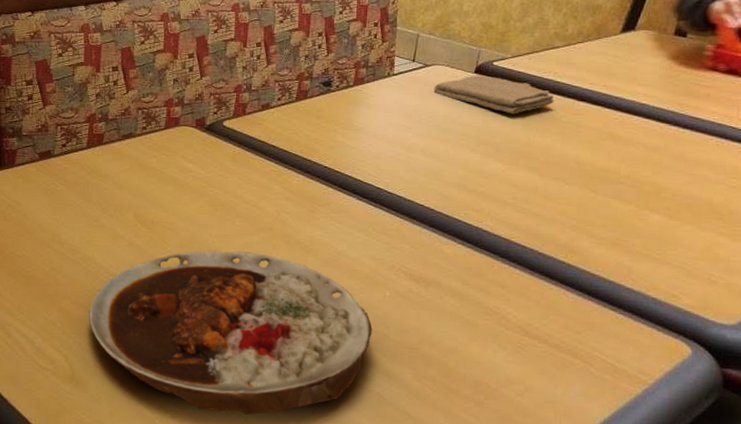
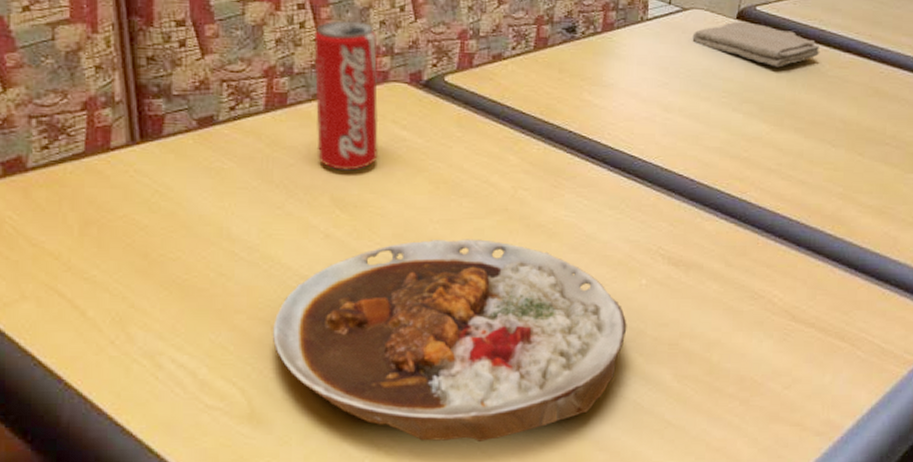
beverage can: none [123,79,172,194] -> present [313,20,379,171]

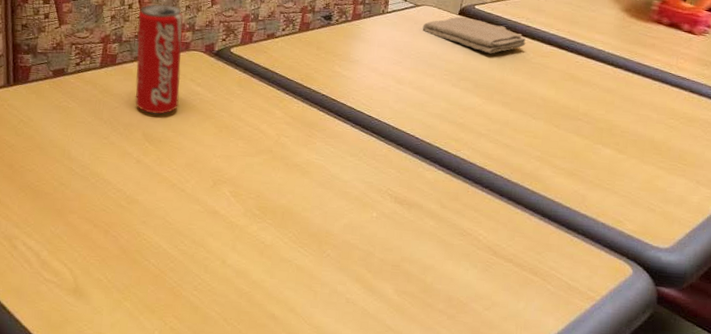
plate: present [272,239,627,441] -> none [94,170,360,327]

